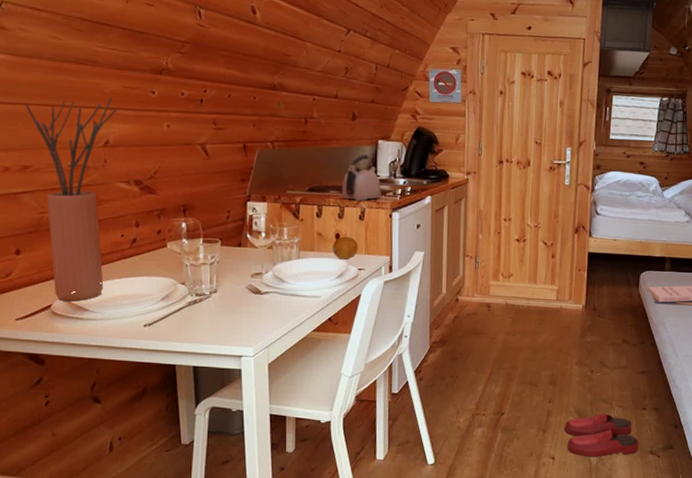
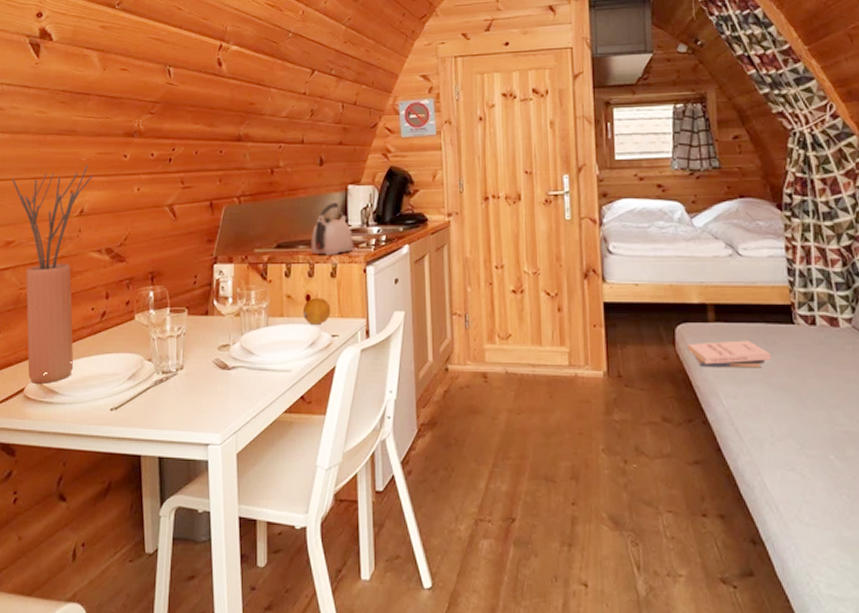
slippers: present [565,412,639,457] -> none [597,519,703,586]

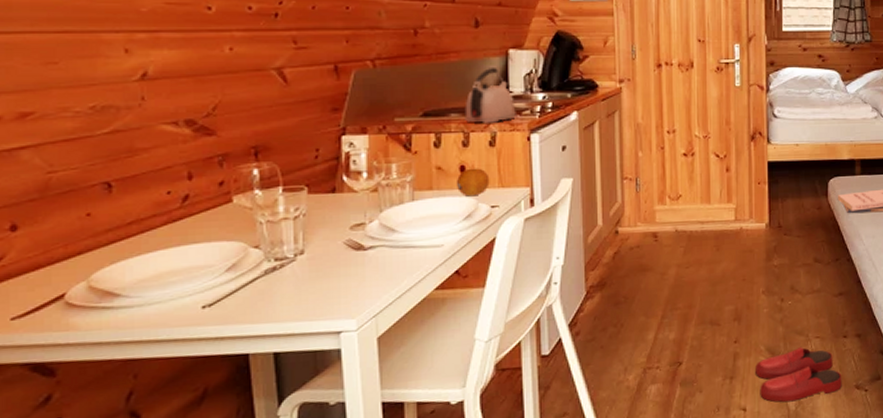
vase: present [12,165,93,384] -> none [24,17,159,287]
slippers: none [597,519,703,586] -> present [756,346,842,402]

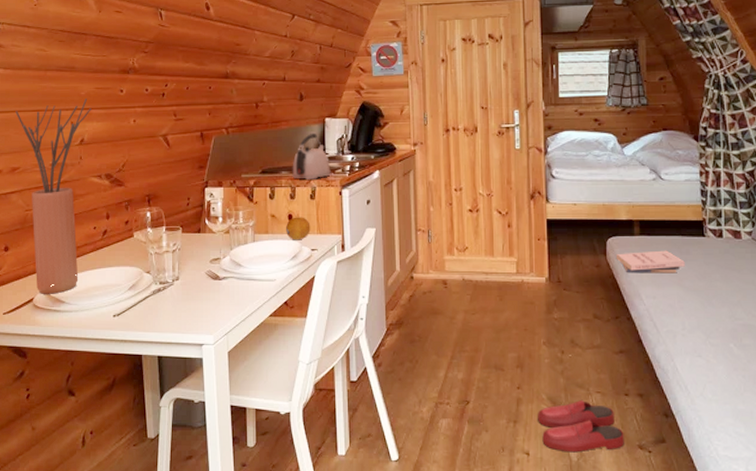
vase: none [24,17,159,287] -> present [15,99,91,294]

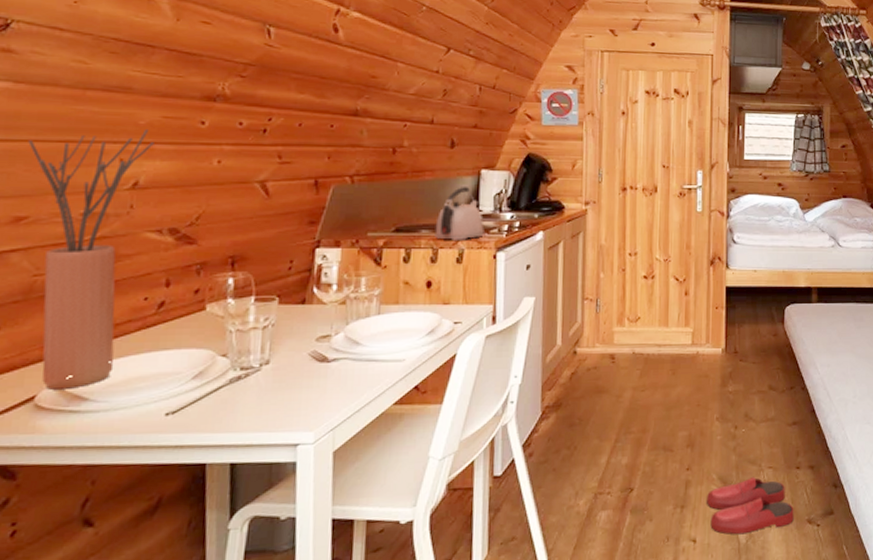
fruit: present [286,217,311,240] -> none [422,284,455,312]
books: present [615,250,685,273] -> none [793,317,858,342]

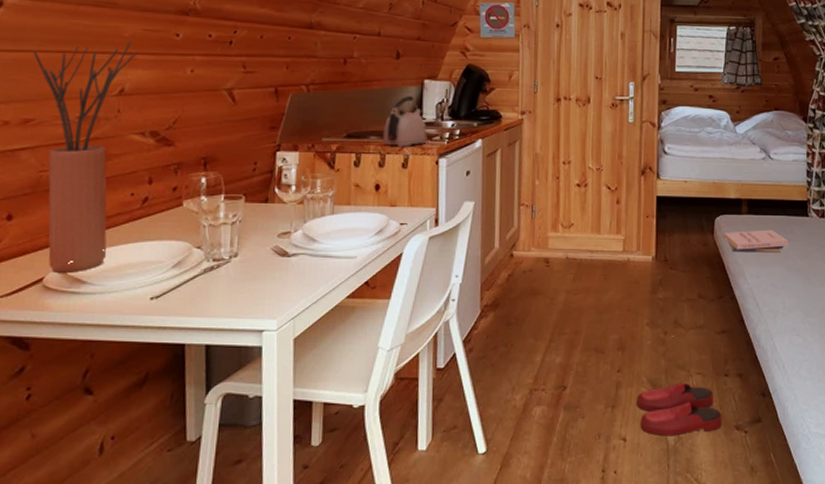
books: none [793,317,858,342] -> present [723,229,789,253]

